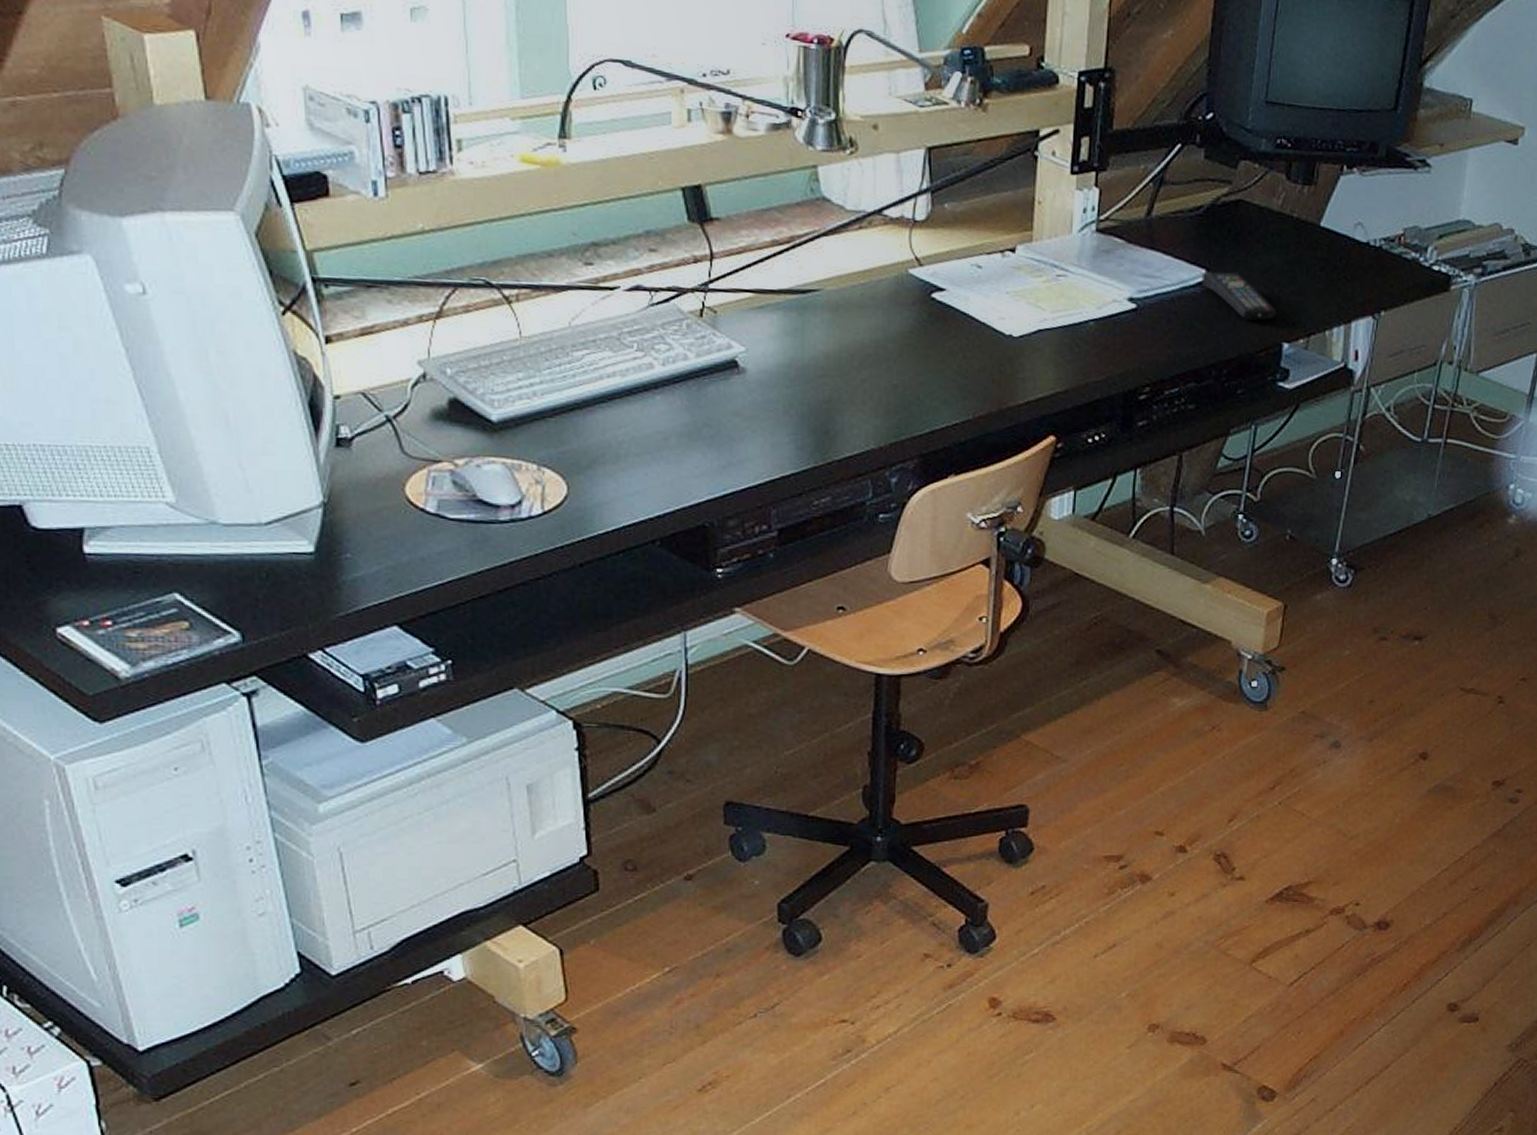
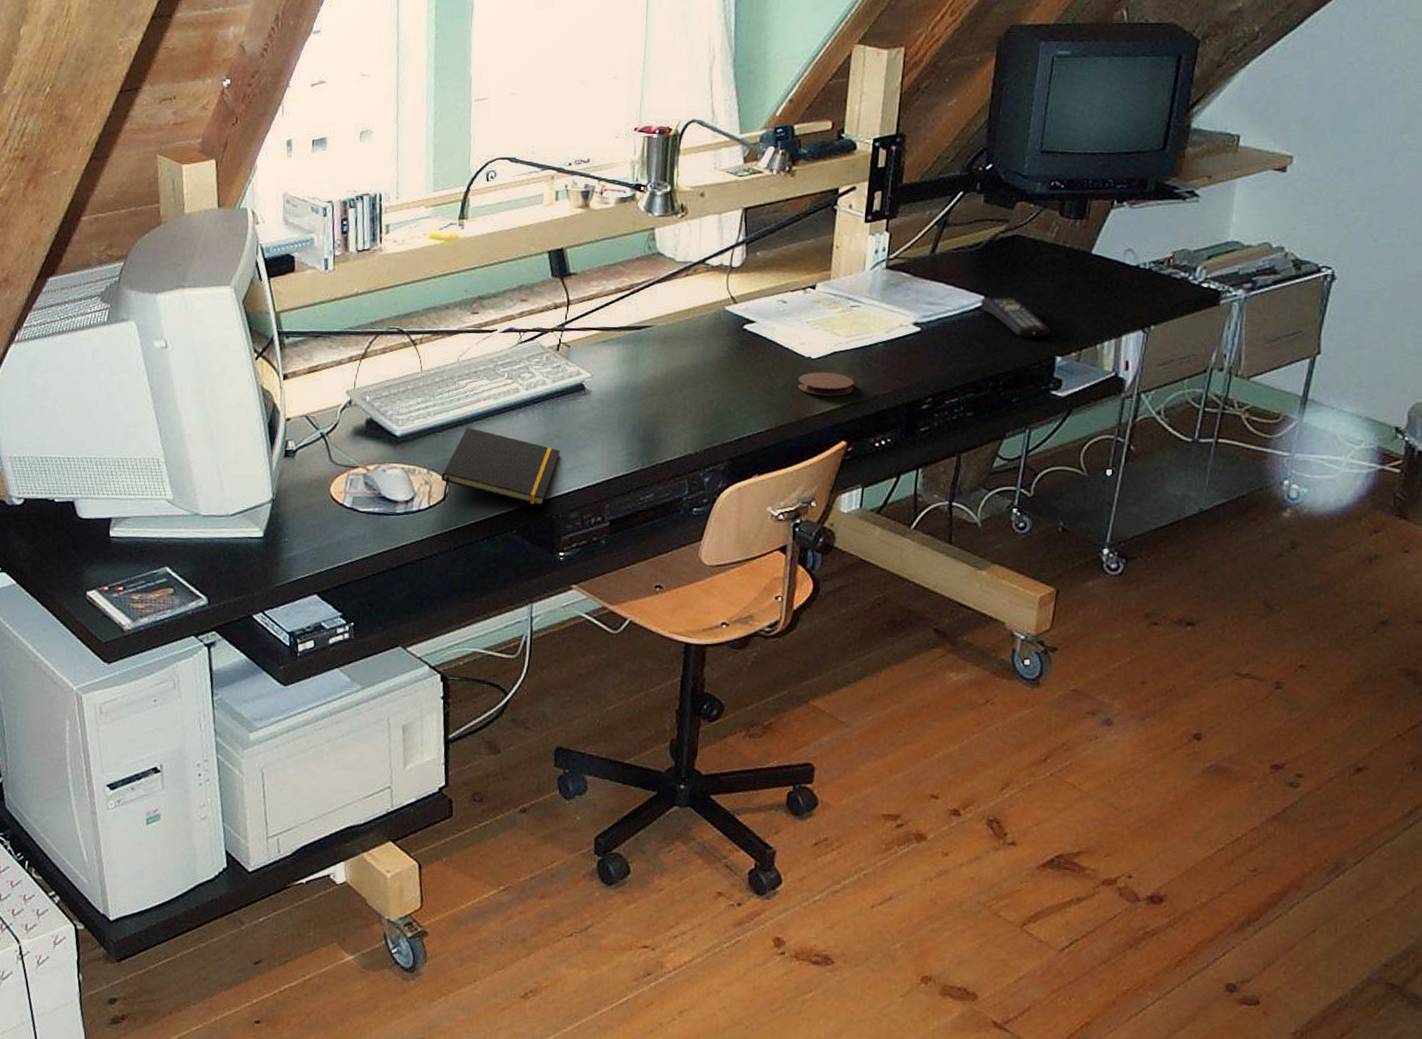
notepad: none [557,411,711,512] -> present [441,427,560,506]
coaster: none [998,353,1063,383] -> present [798,372,855,397]

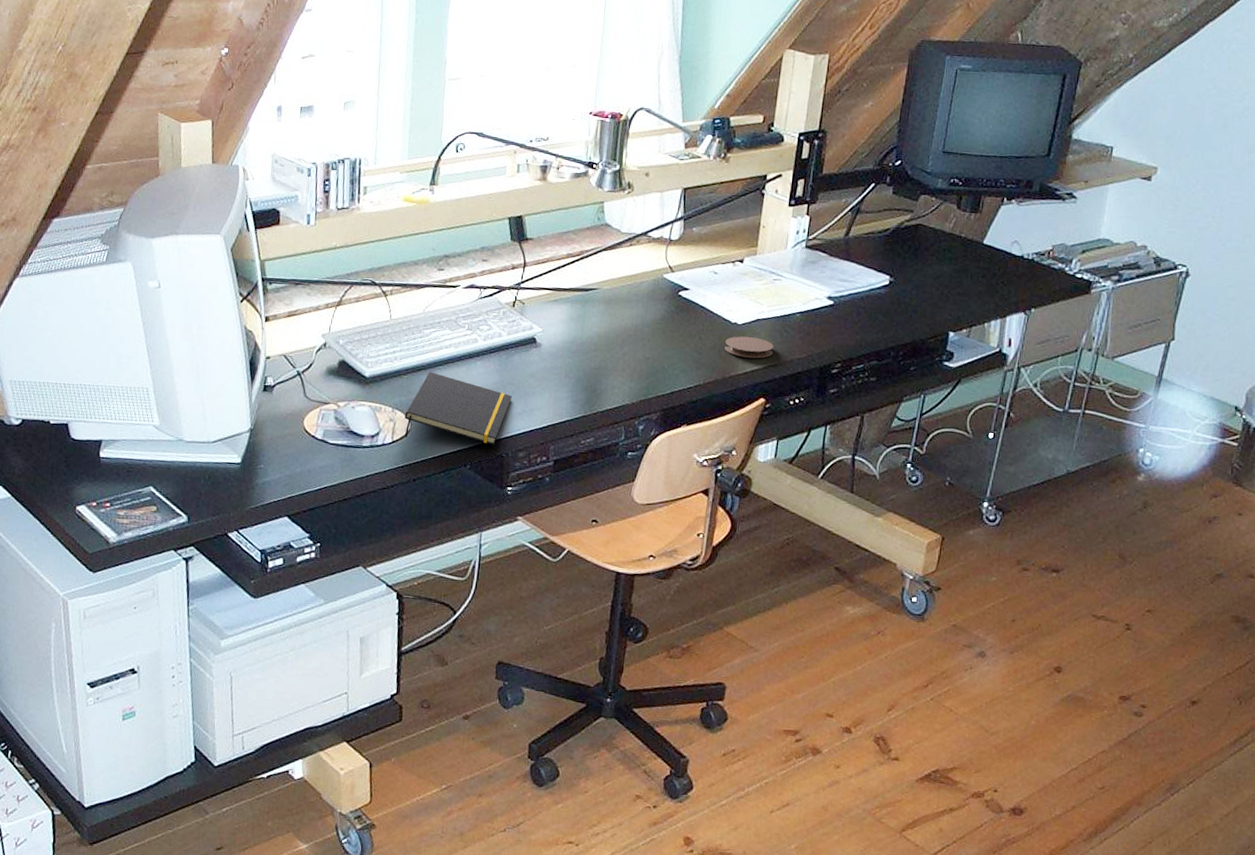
remote control: present [980,297,1050,338] -> none [885,277,945,315]

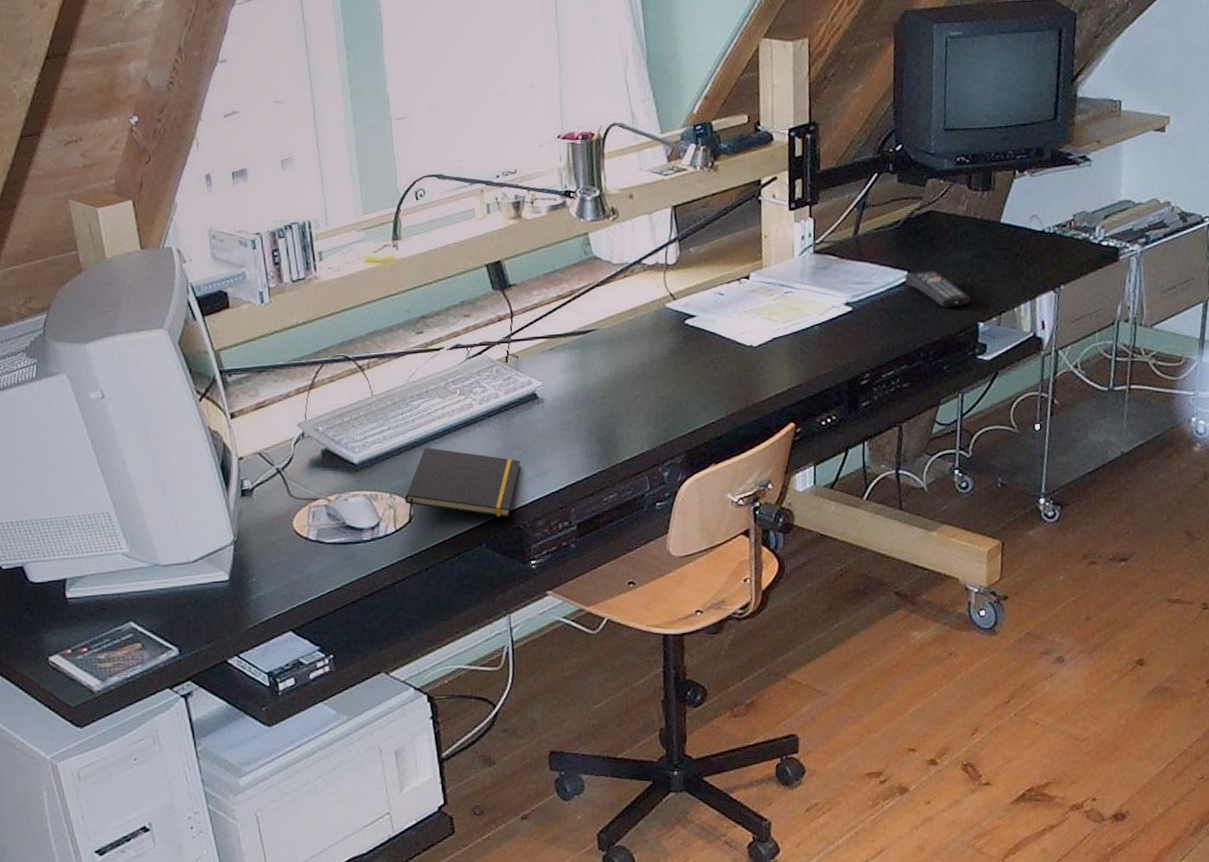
coaster: present [725,336,774,359] -> none [743,358,796,382]
remote control: none [885,277,945,315] -> present [904,270,970,308]

